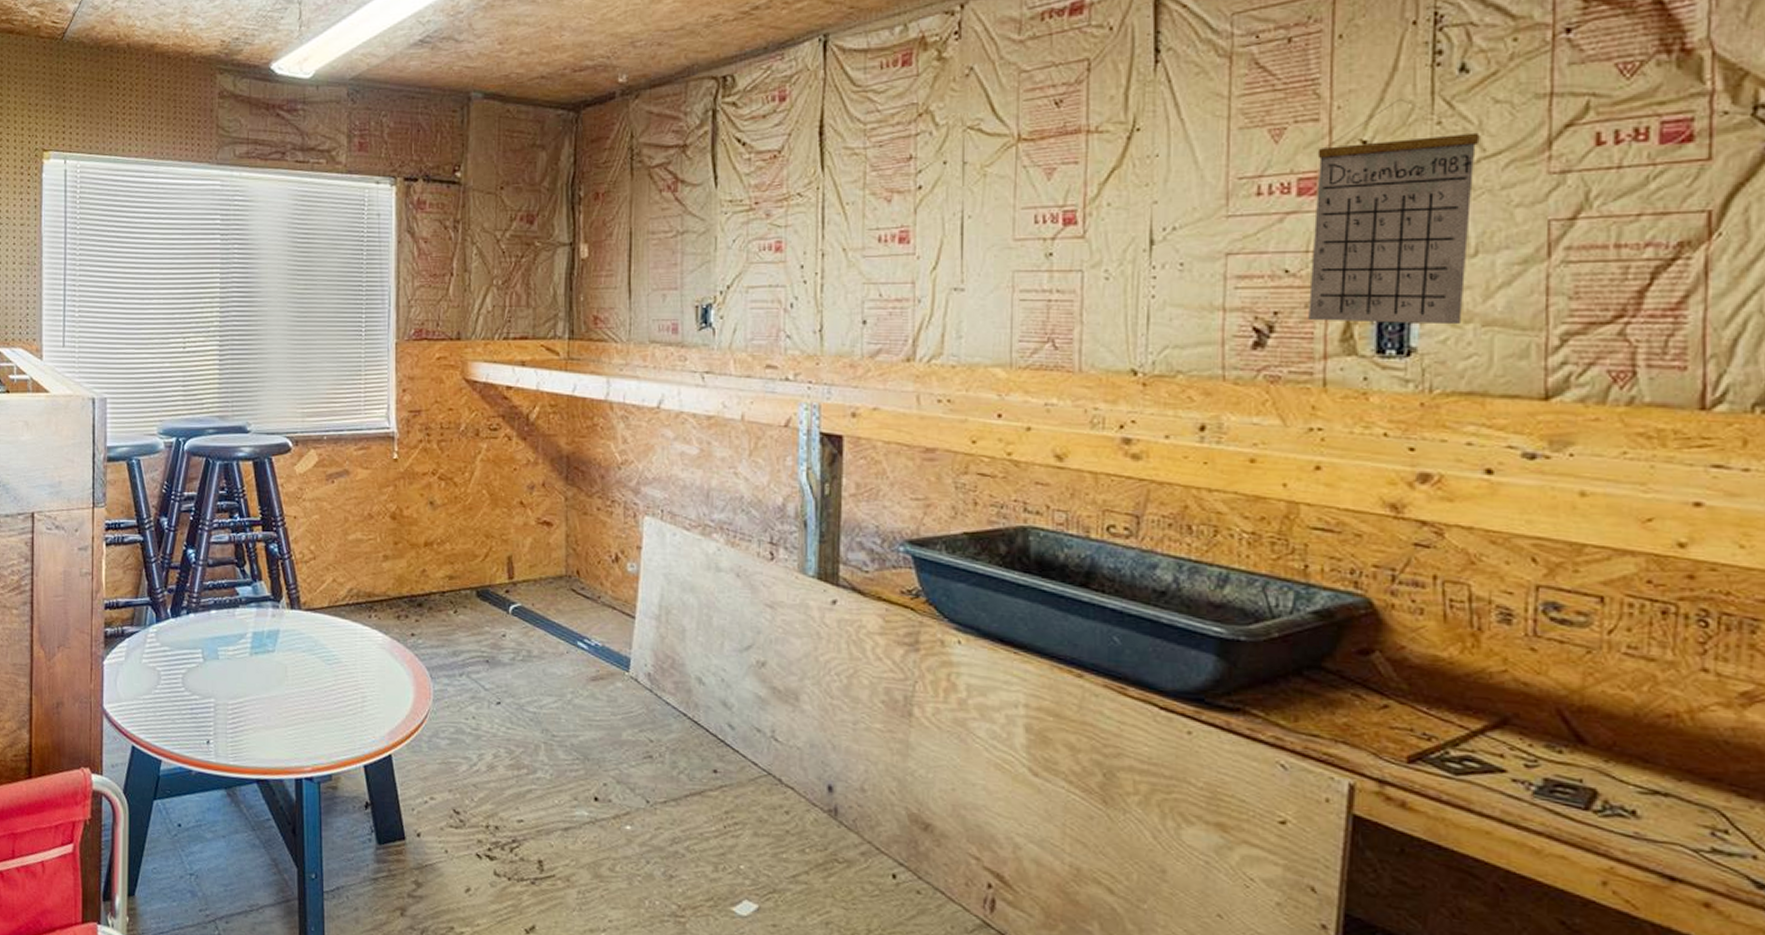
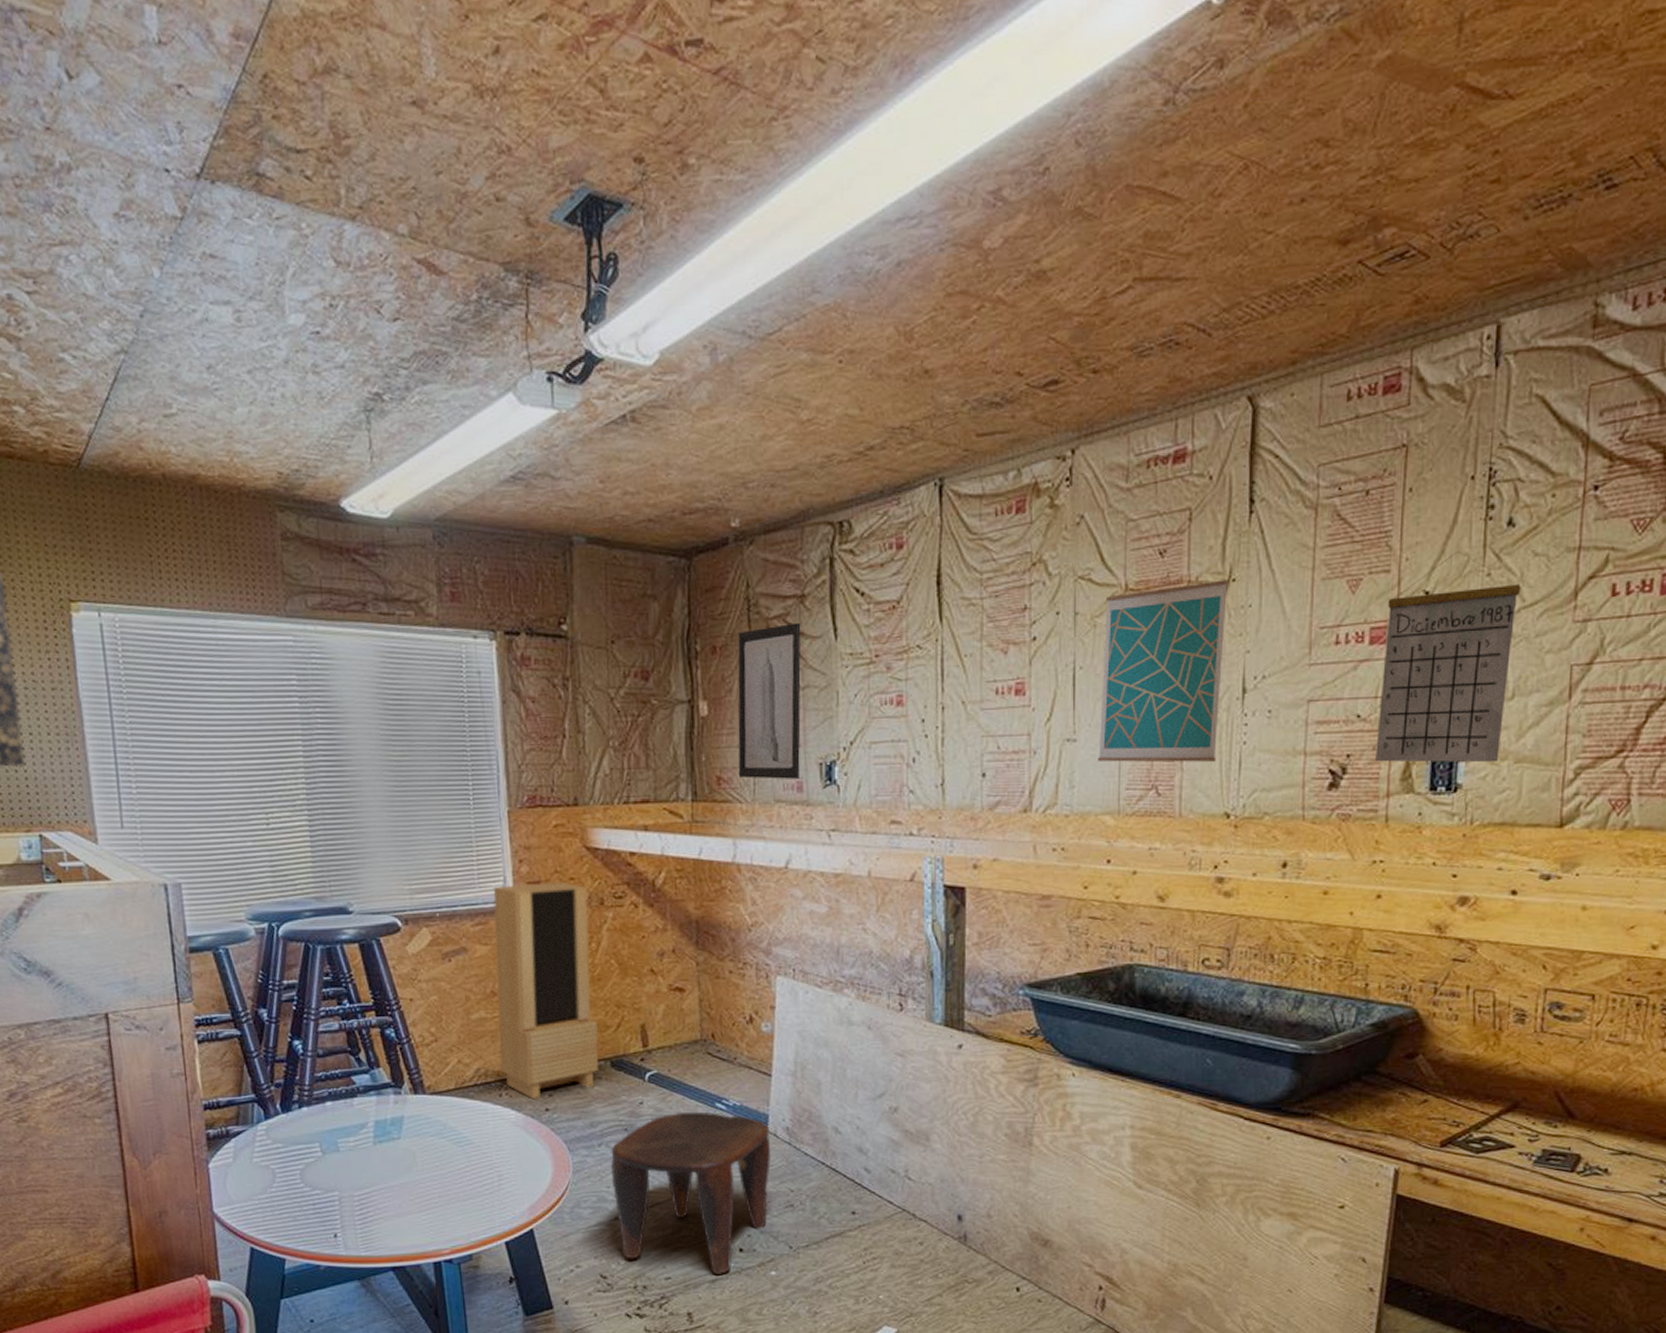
storage cabinet: none [372,412,467,624] -> present [493,882,599,1100]
stool: none [471,648,632,823] -> present [611,1111,771,1274]
wall art: none [614,170,682,321] -> present [737,622,801,779]
wall art: none [988,129,1133,315] -> present [1098,580,1229,763]

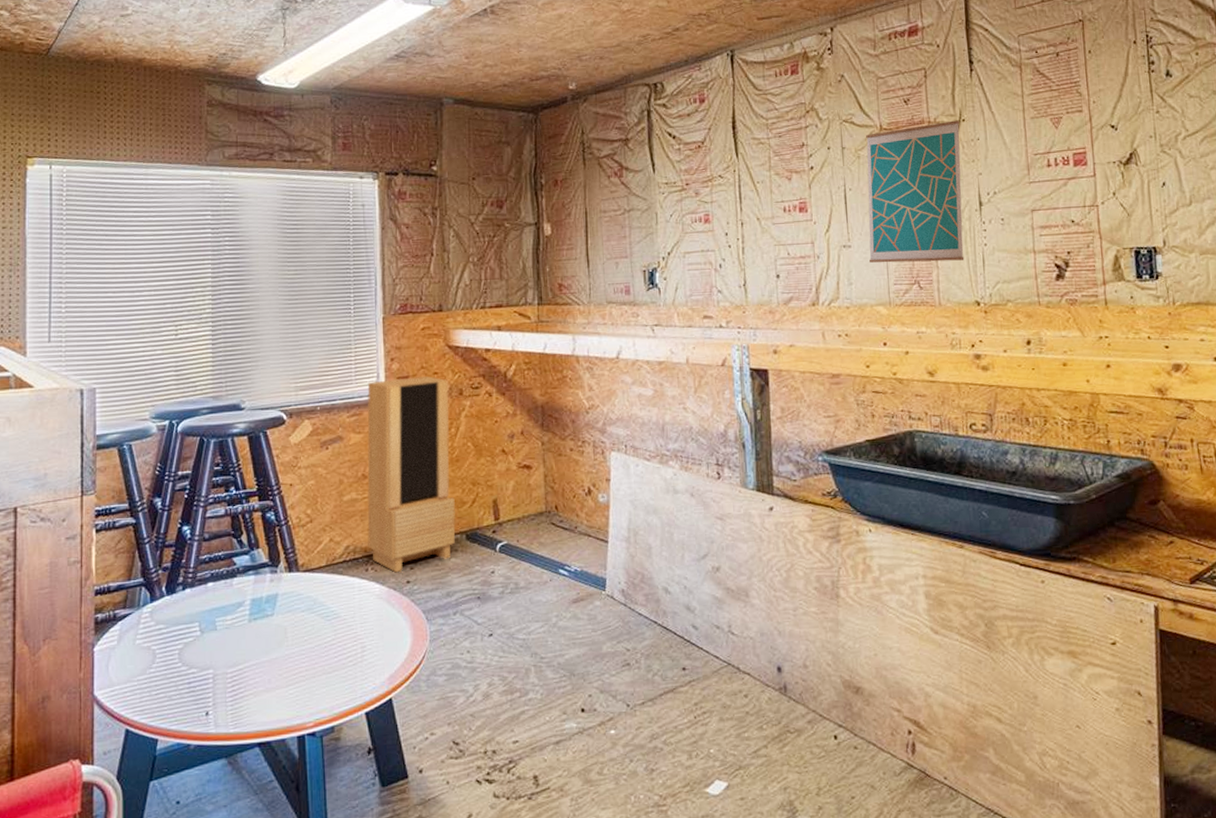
stool: present [611,1111,771,1274] -> none [465,578,609,736]
wall art: present [737,622,801,779] -> none [575,160,628,285]
calendar: present [1375,550,1521,763] -> none [1084,95,1187,257]

